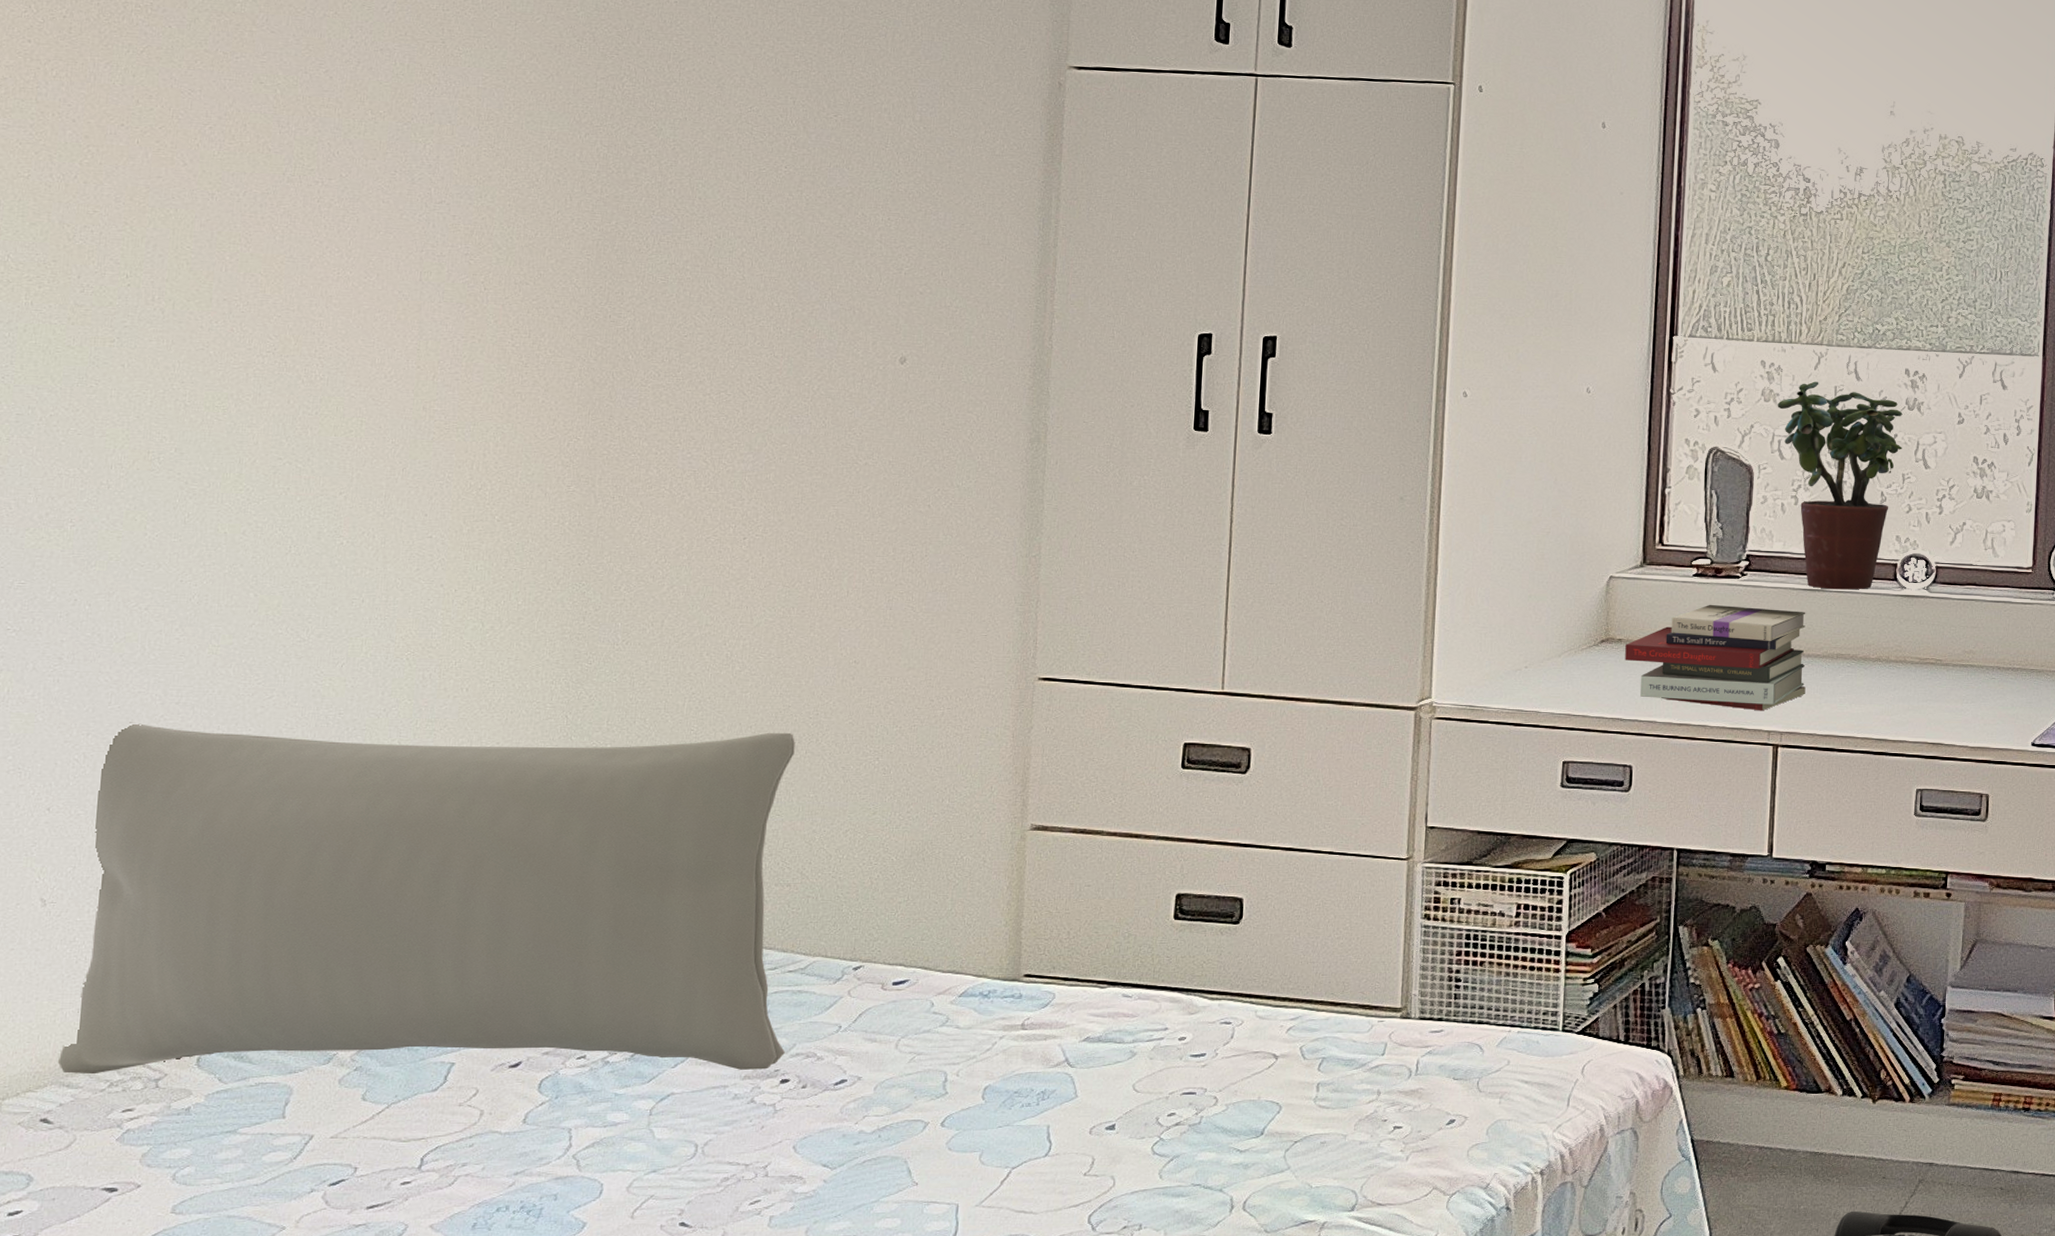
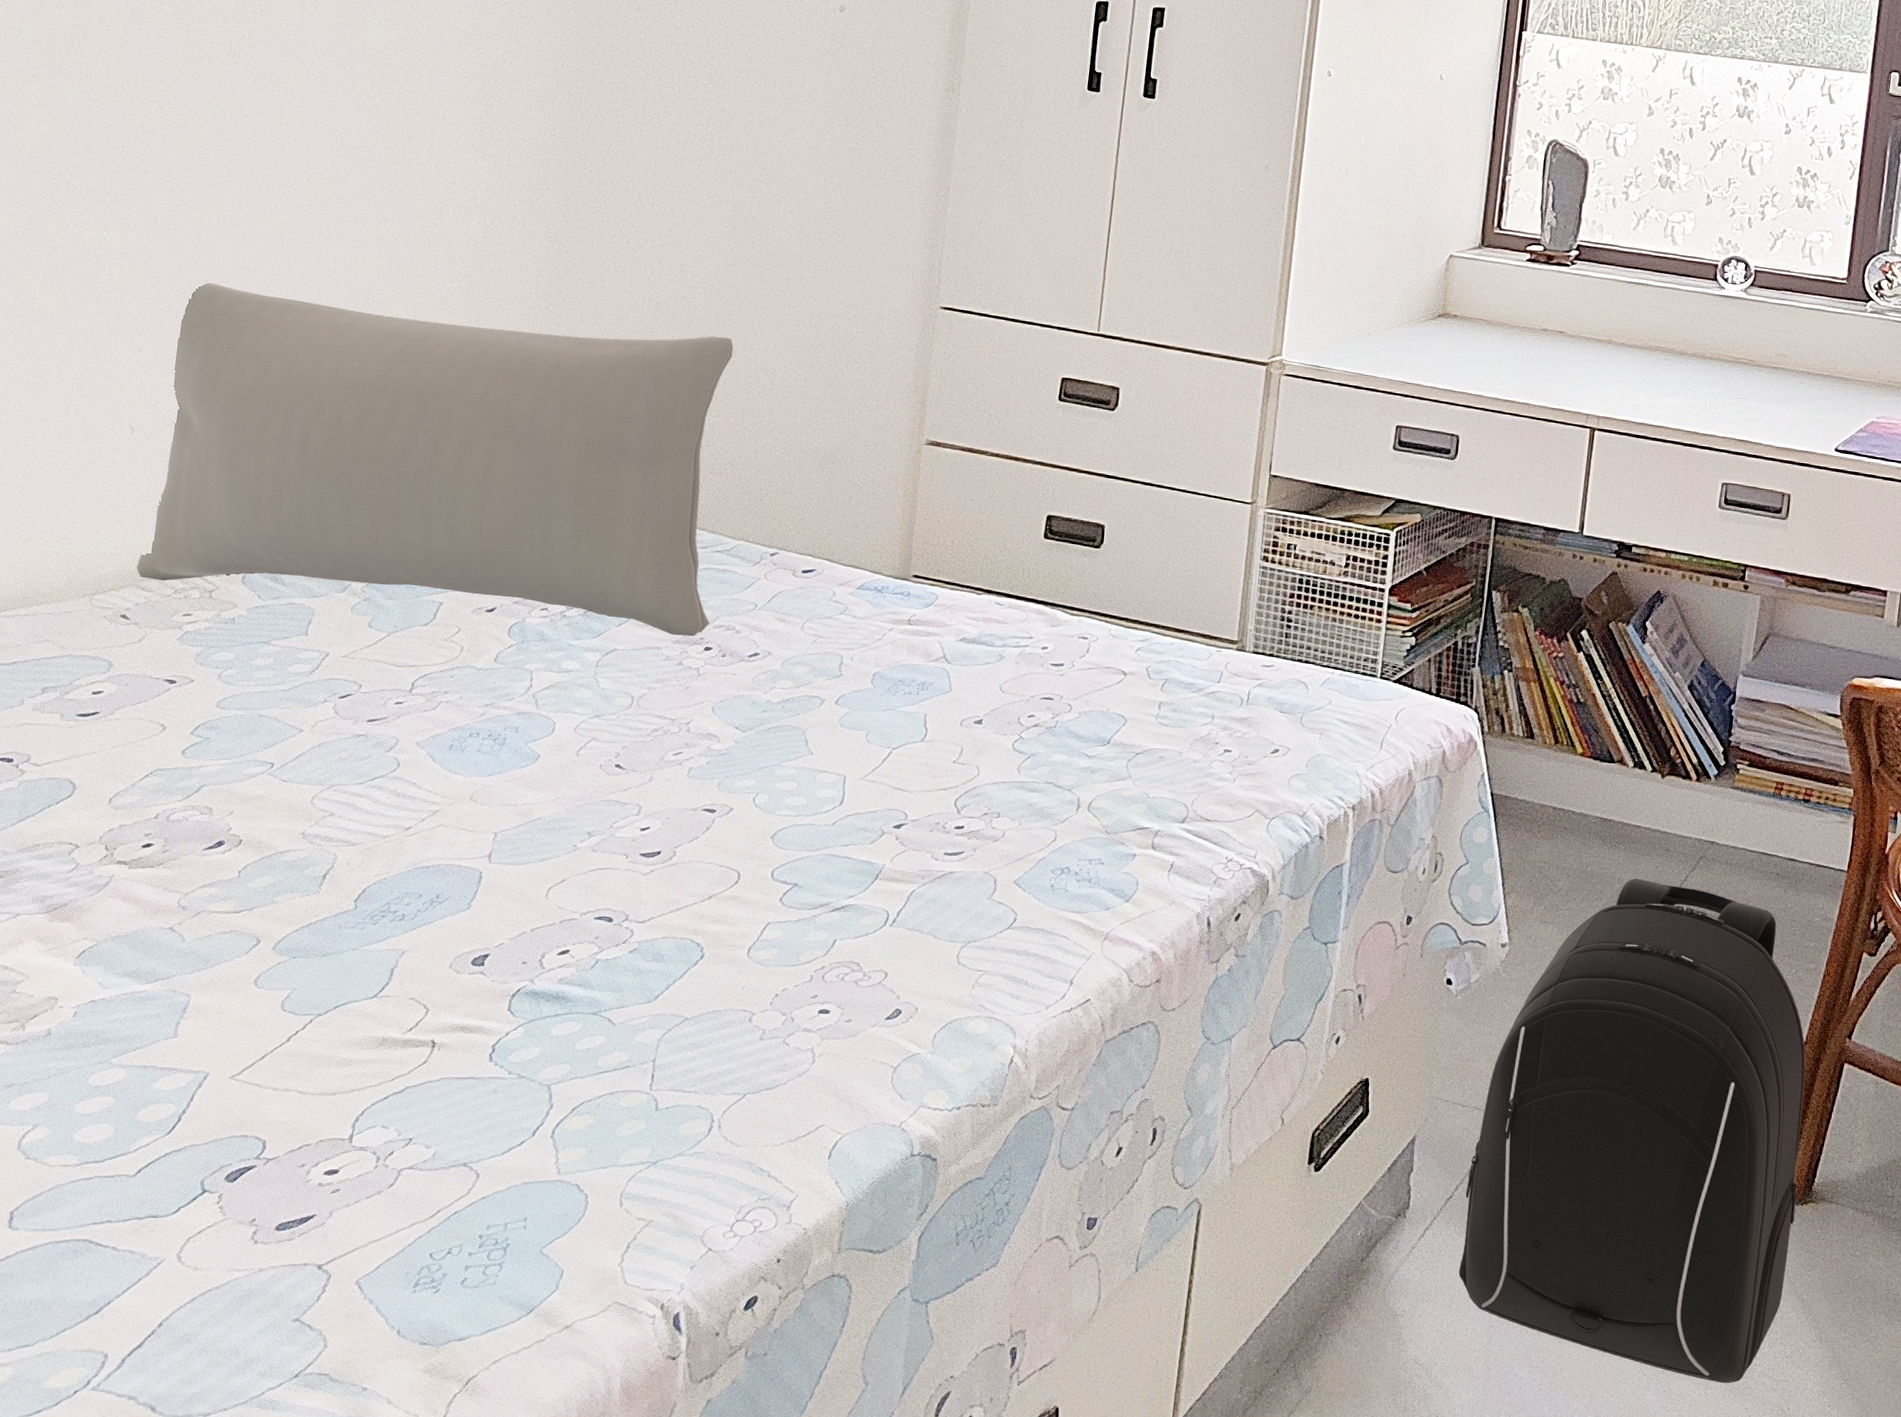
books: present [1625,604,1806,711] -> none [1459,289,1629,395]
potted plant: present [1777,381,1903,590] -> none [1615,83,1733,287]

